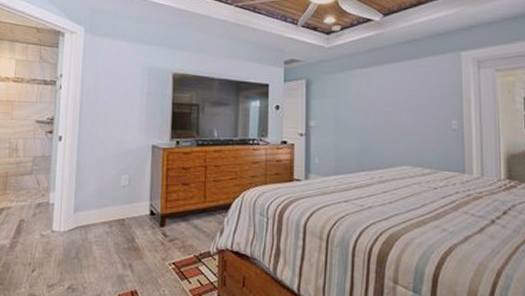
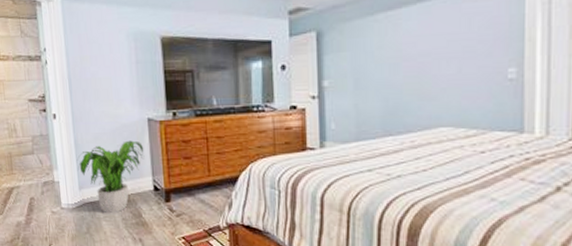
potted plant: none [76,165,145,237] -> present [76,140,145,213]

